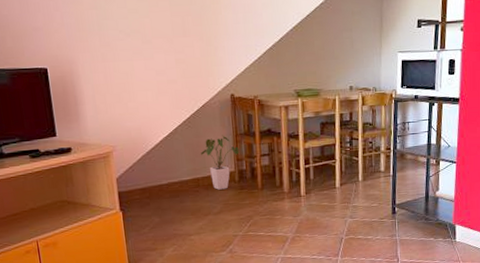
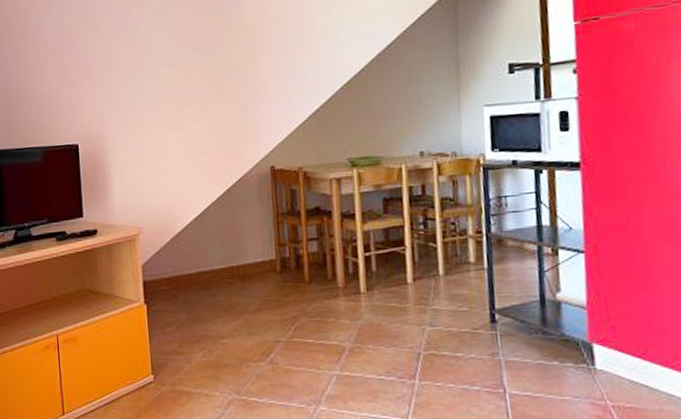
house plant: present [200,135,240,190] -> none [235,215,281,282]

